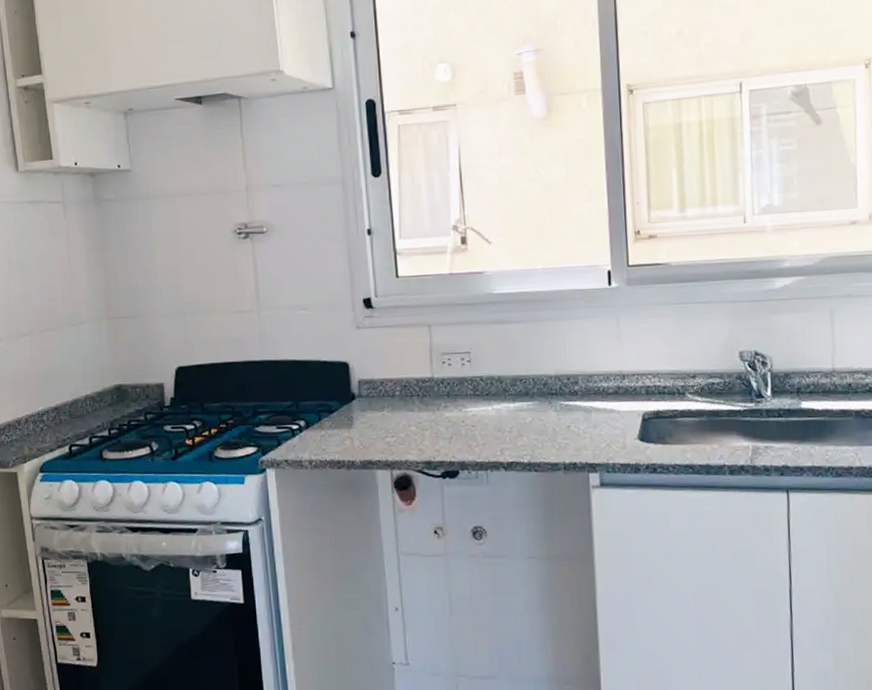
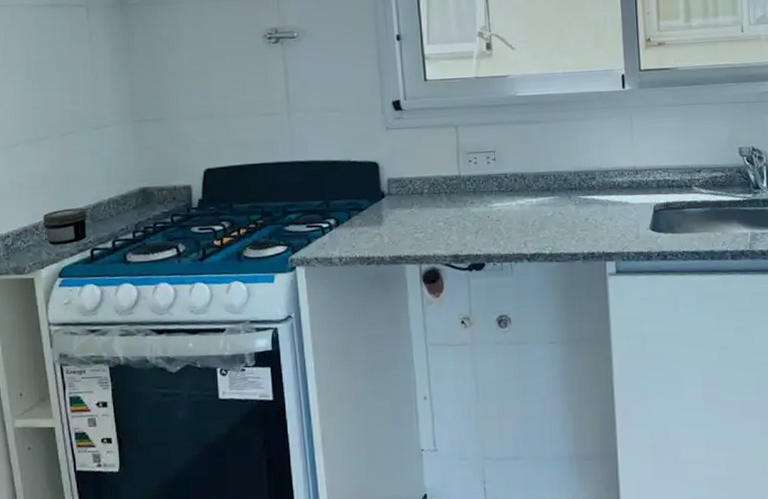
jar: none [24,404,66,441] -> present [42,208,88,245]

